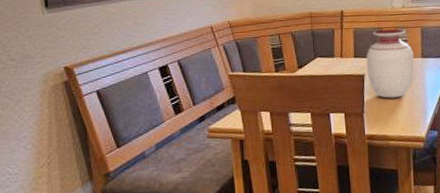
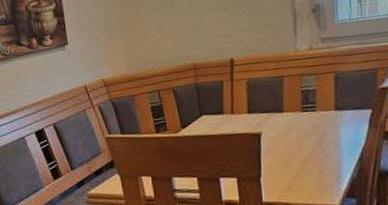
vase: present [366,29,415,98] -> none [262,76,326,160]

